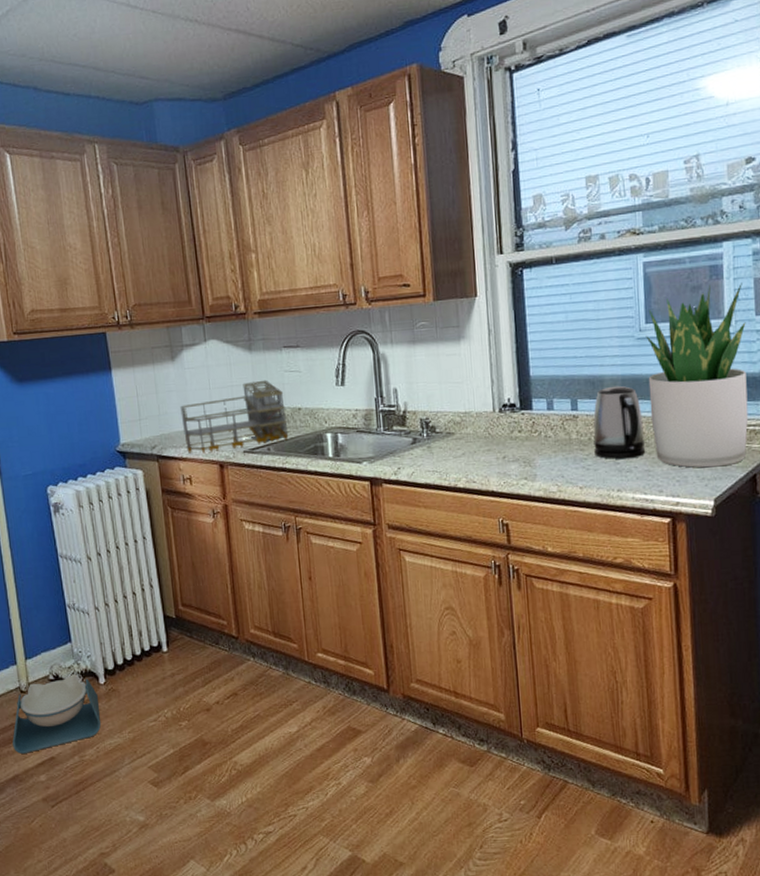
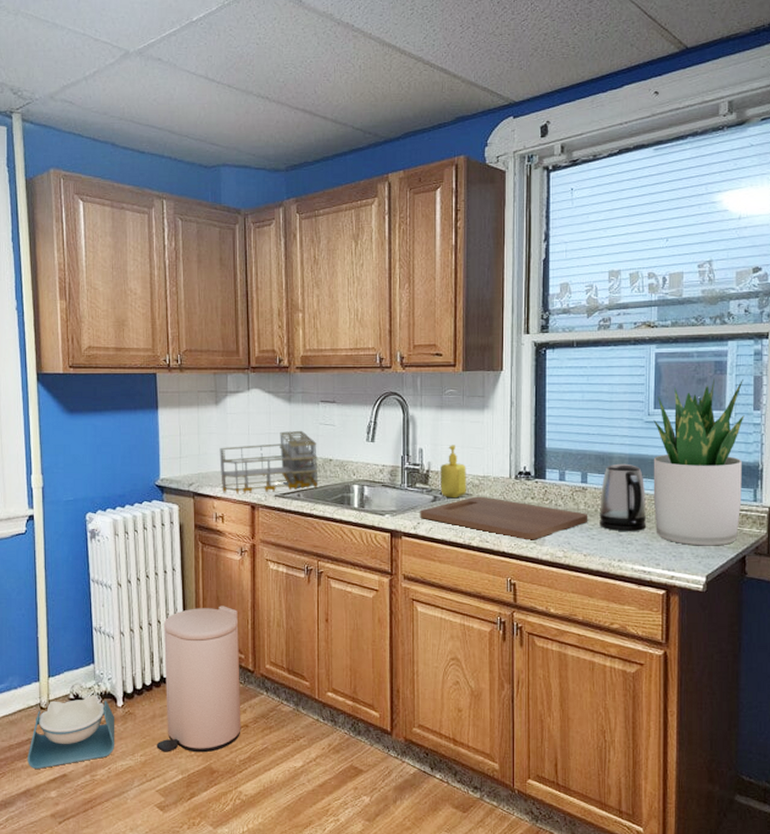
pedal bin: none [138,571,231,728] -> present [156,606,241,752]
cutting board: none [399,433,582,477] -> present [420,496,588,540]
soap dispenser: none [418,381,448,439] -> present [441,445,466,499]

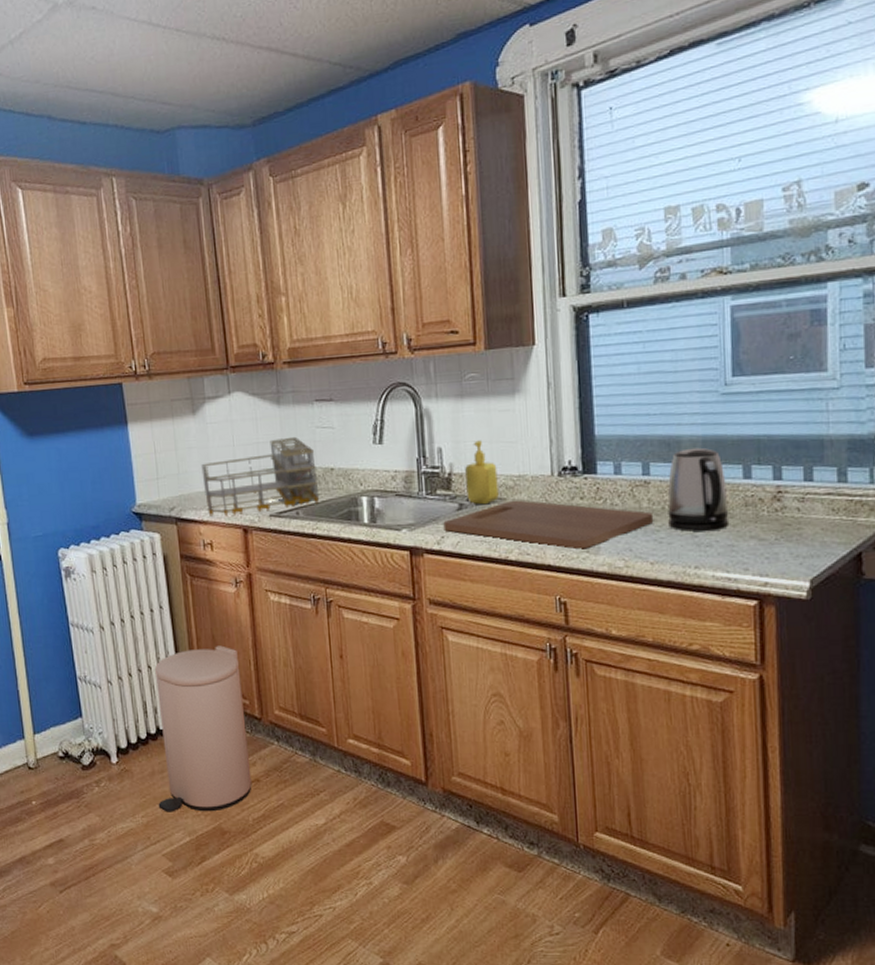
pet bowl: present [27,694,115,769] -> none [19,750,112,834]
planter: present [653,378,744,546] -> none [732,330,854,544]

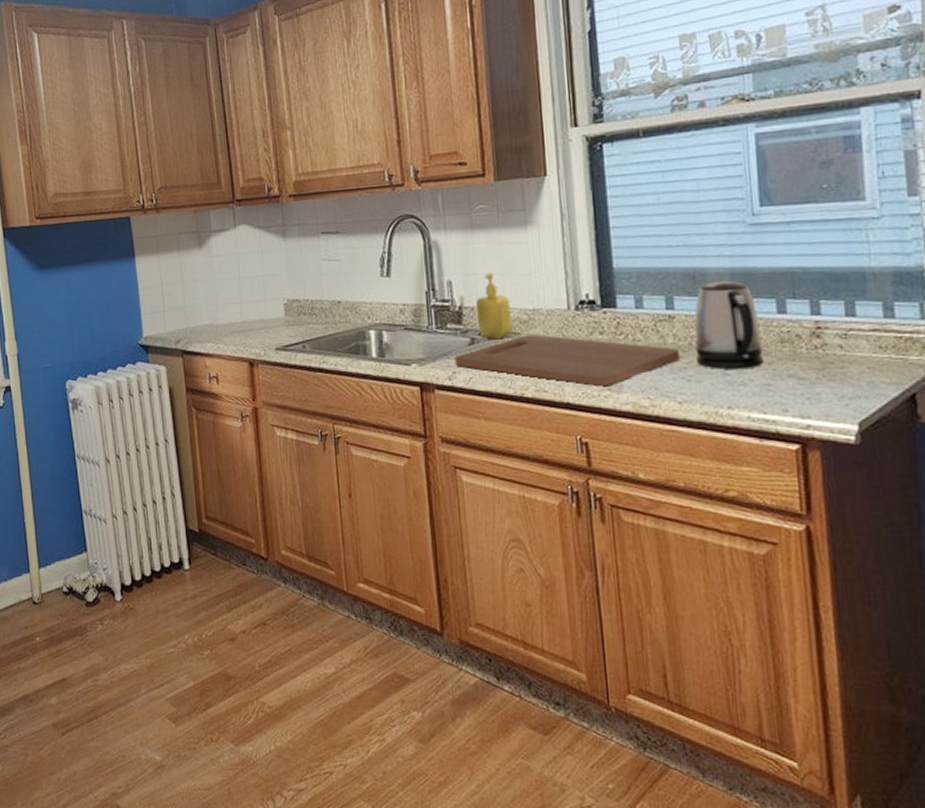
pedal bin: present [154,645,252,812] -> none [159,481,258,655]
dish rack: present [201,436,320,517] -> none [207,269,327,350]

